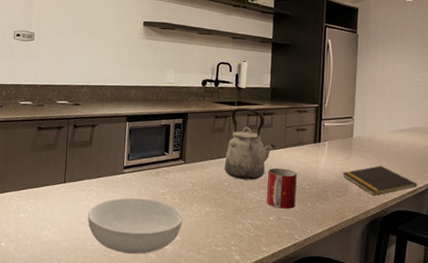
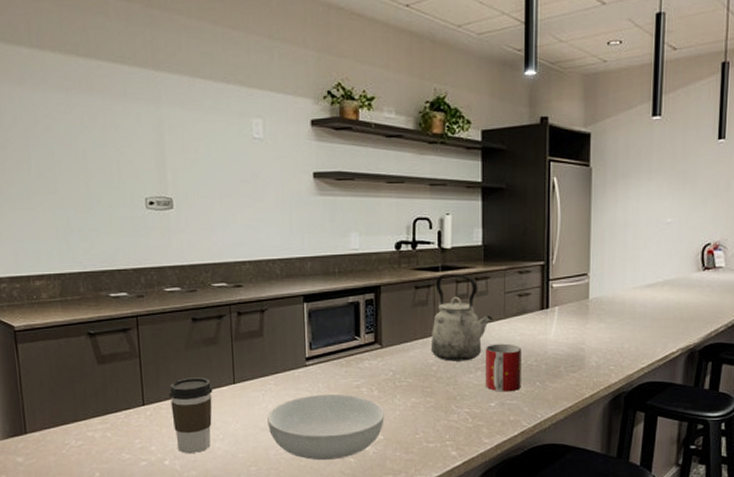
coffee cup: none [12,175,47,238] -> present [169,377,213,453]
notepad: present [342,166,417,196] -> none [577,331,669,367]

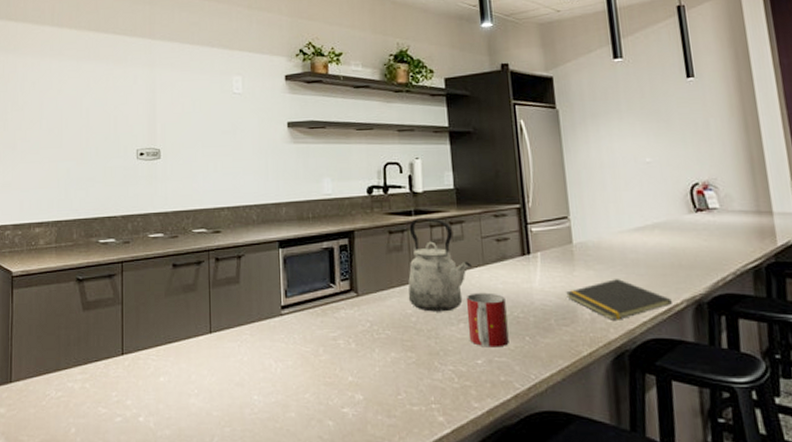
coffee cup: present [169,377,213,453] -> none [147,326,189,409]
serving bowl: present [267,393,385,460] -> none [243,346,364,422]
notepad: none [577,331,669,367] -> present [566,279,672,320]

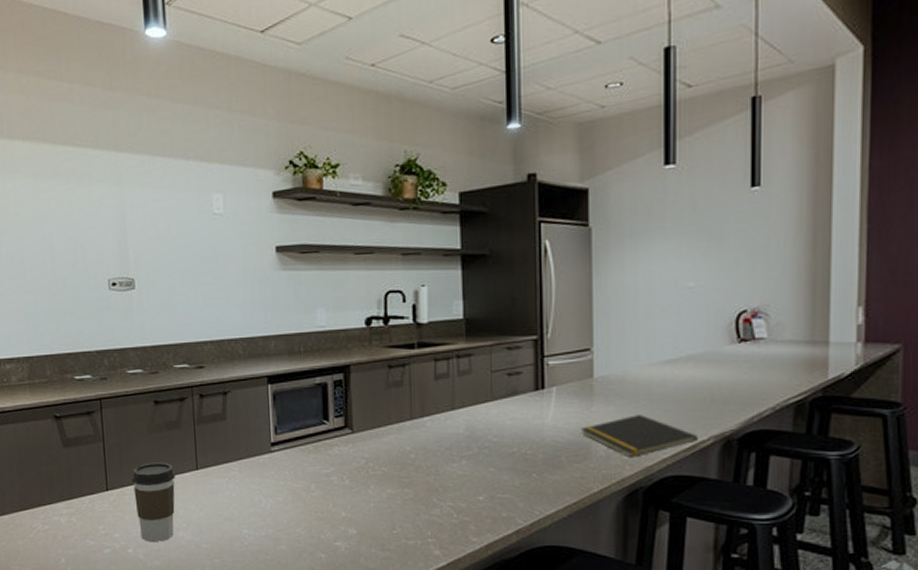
coffee cup: none [147,326,189,409] -> present [132,462,176,542]
kettle: present [408,217,472,312] -> none [407,350,478,449]
mug: present [467,292,509,348] -> none [471,429,514,484]

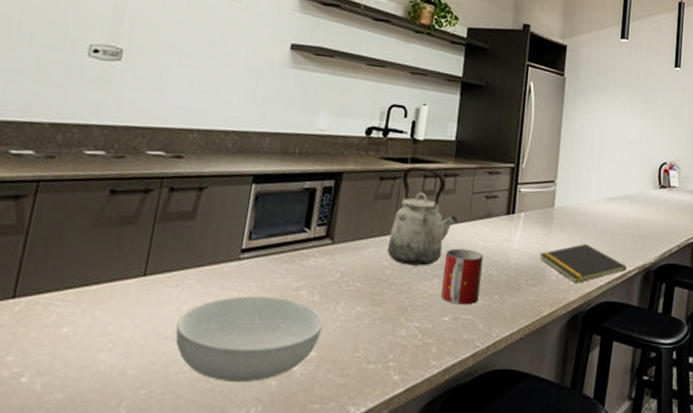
coffee cup: present [132,462,176,542] -> none [45,264,116,367]
serving bowl: none [231,482,357,554] -> present [175,295,323,382]
kettle: none [407,350,478,449] -> present [386,166,458,266]
mug: none [471,429,514,484] -> present [441,248,483,305]

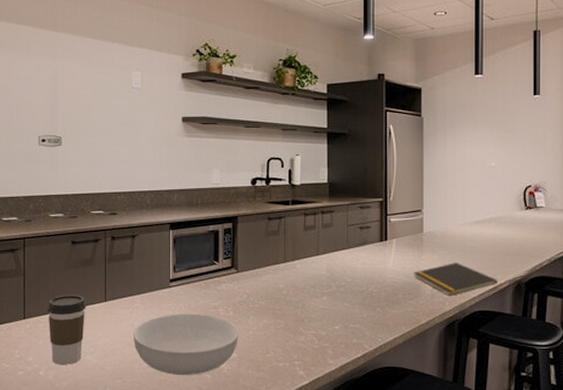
coffee cup: none [45,264,116,367] -> present [47,295,86,365]
kettle: present [386,166,458,266] -> none [281,207,337,287]
mug: present [441,248,483,305] -> none [331,271,363,316]

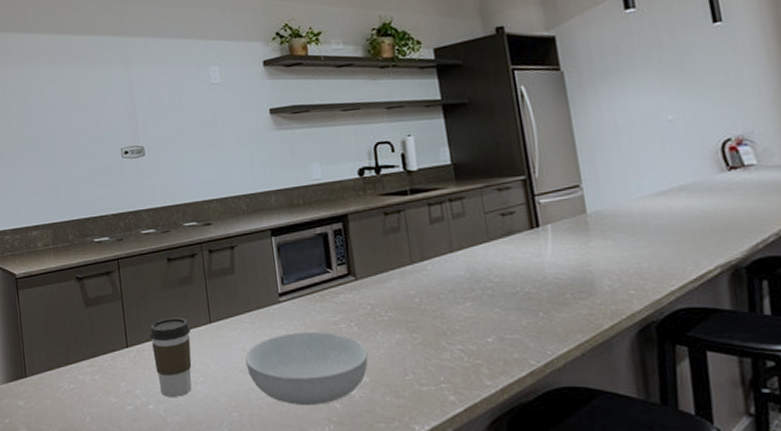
notepad: present [414,263,497,296] -> none [582,247,704,291]

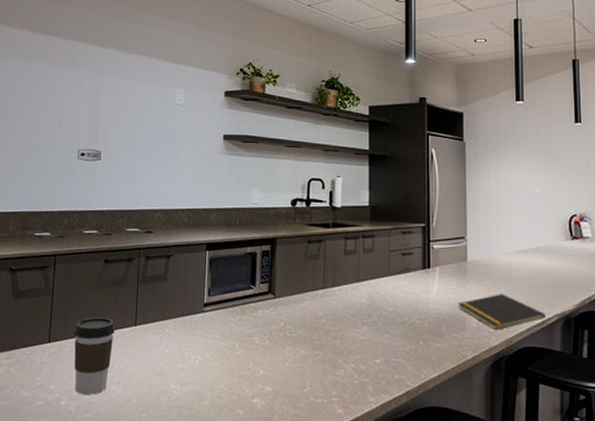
serving bowl: present [245,331,369,405] -> none [163,340,274,410]
notepad: none [582,247,704,291] -> present [458,294,545,330]

